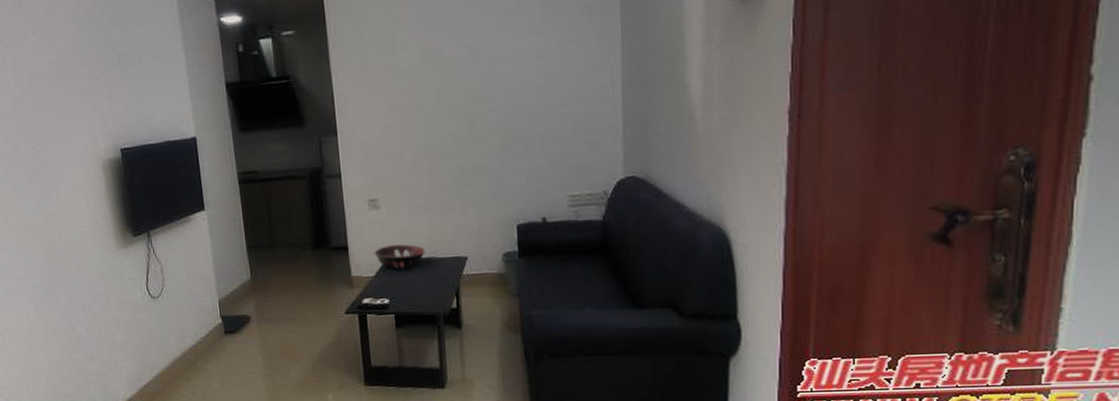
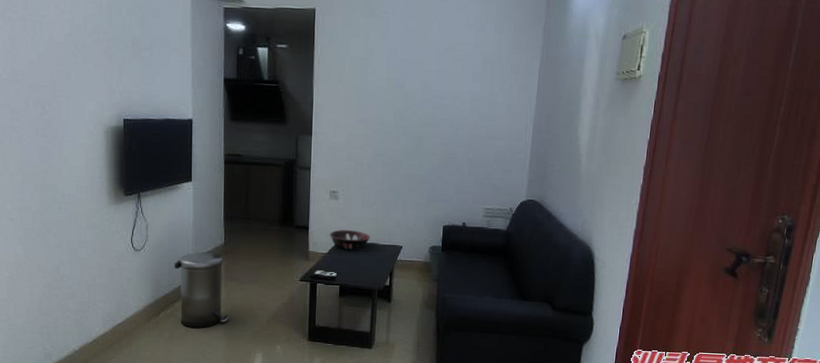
pedal bin: none [197,291,269,383] -> present [174,252,230,329]

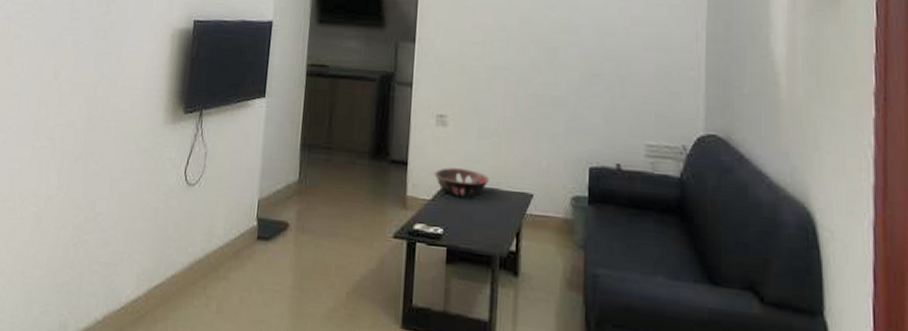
pedal bin: present [174,252,230,329] -> none [233,190,298,300]

